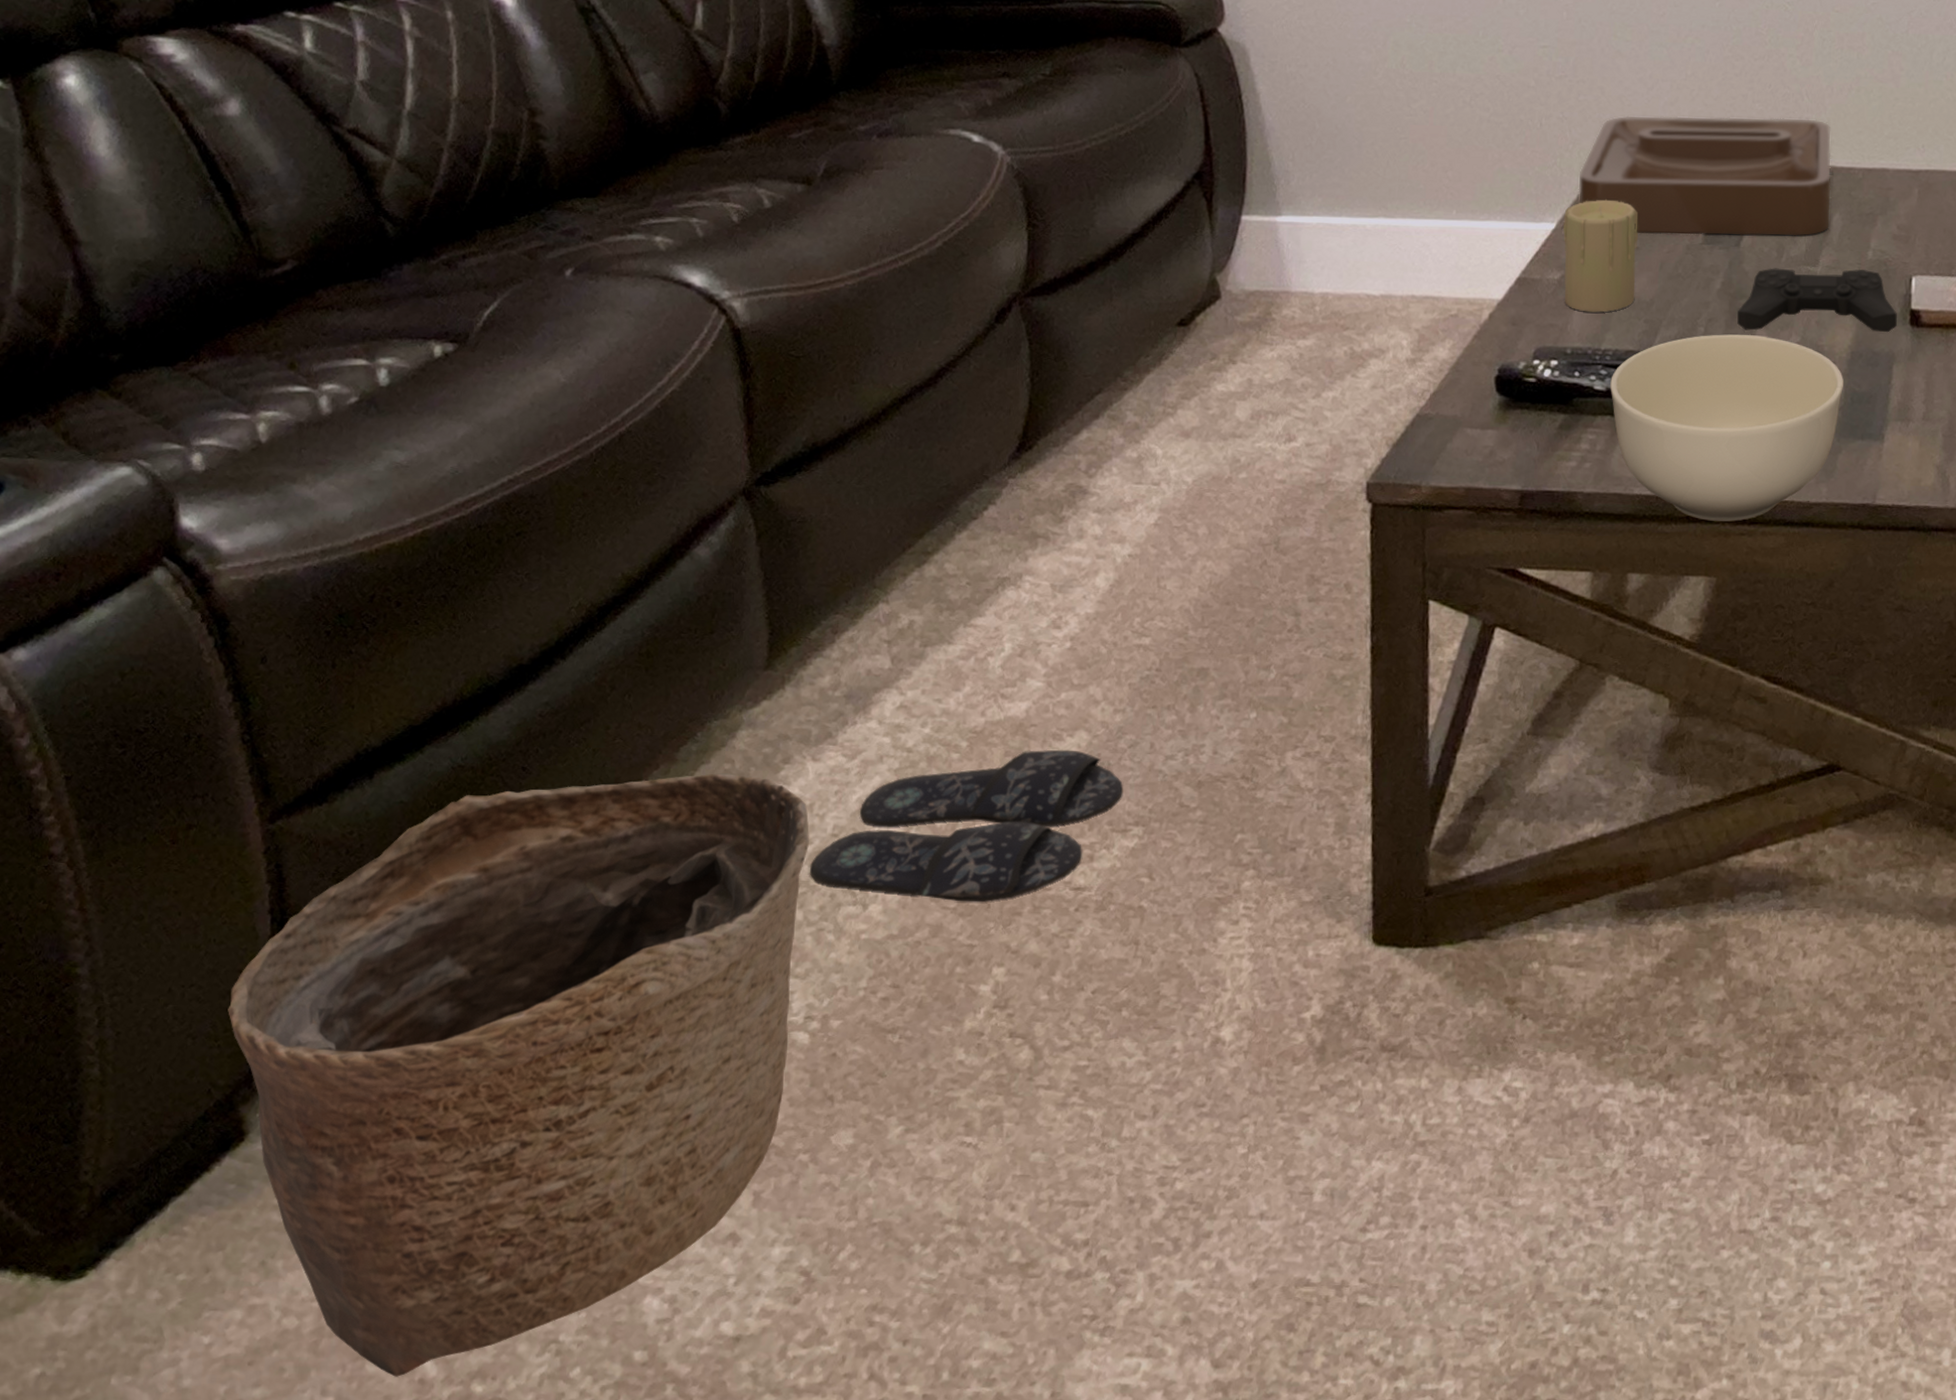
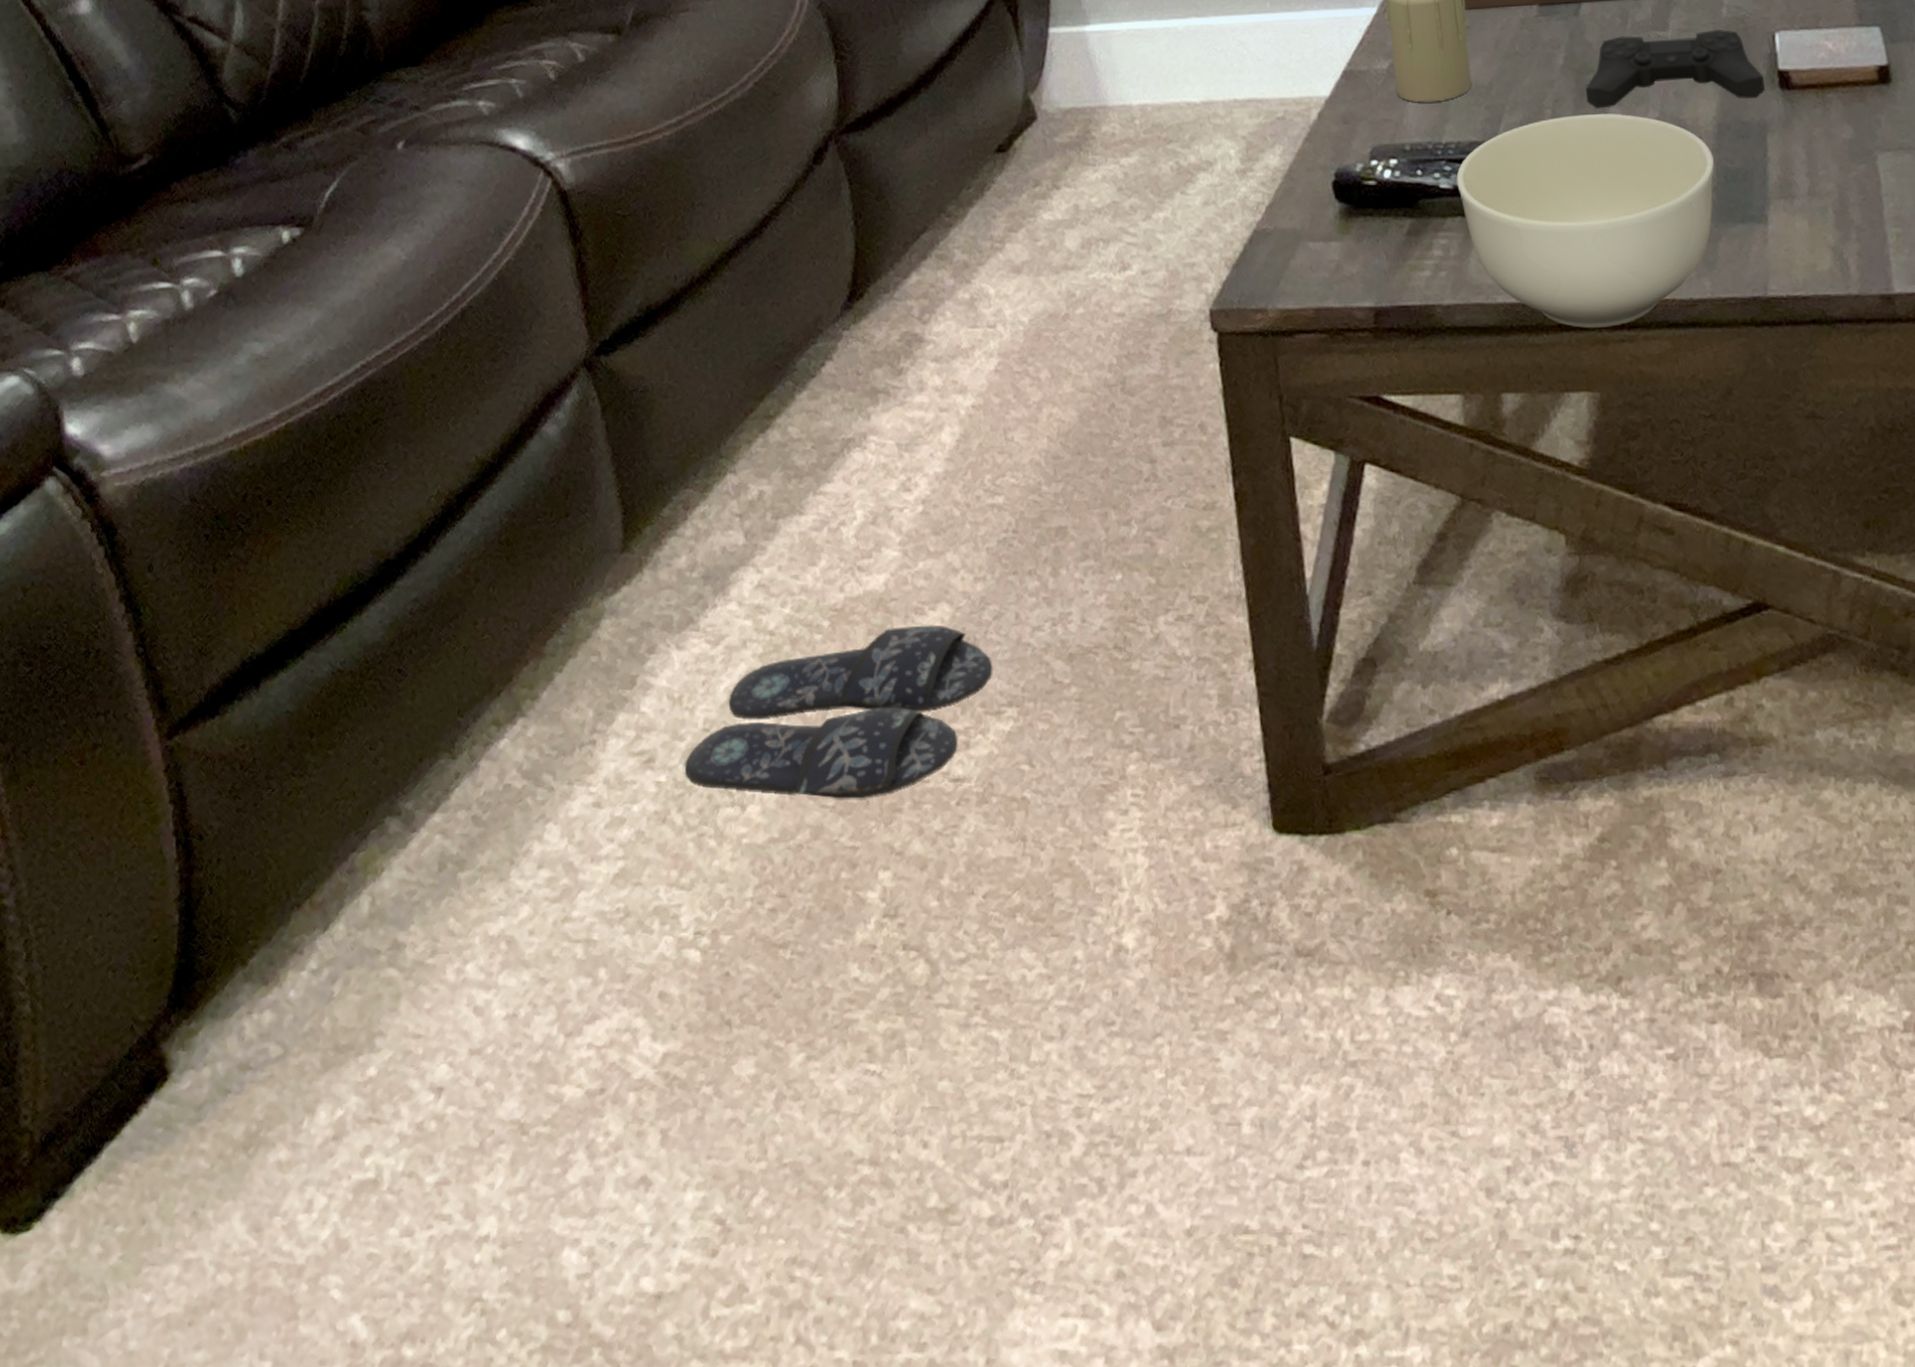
basket: present [228,773,809,1377] -> none [143,667,682,1339]

